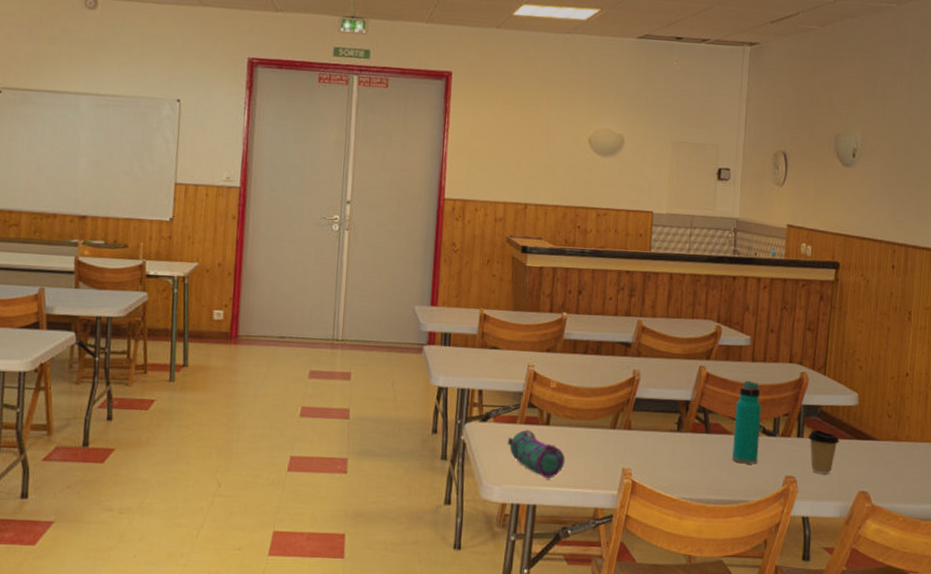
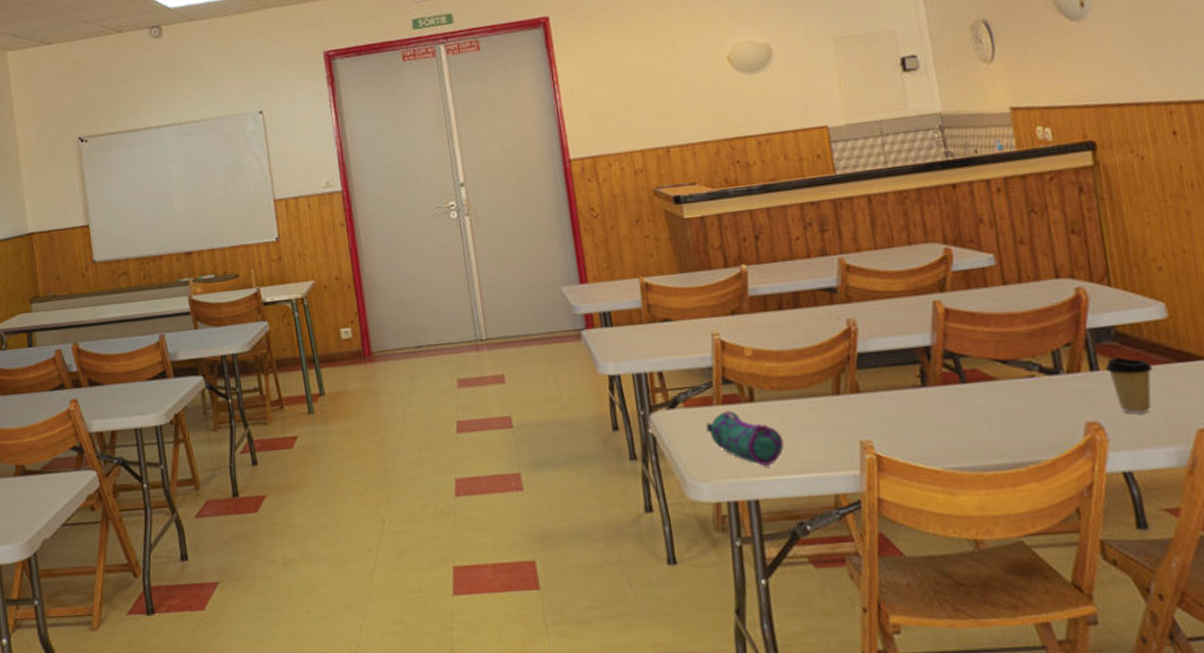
water bottle: present [732,380,762,465] -> none [993,308,1043,415]

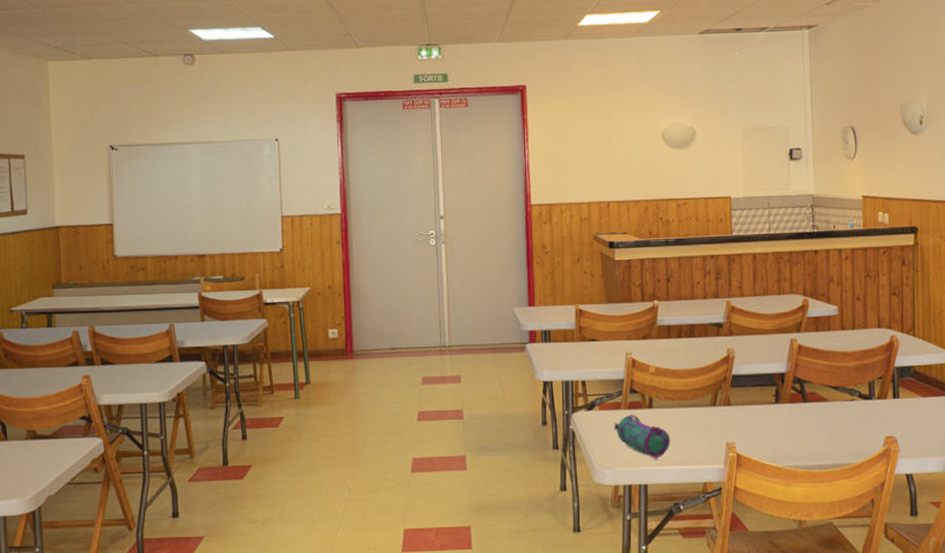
coffee cup: present [1105,356,1153,415] -> none [904,389,935,432]

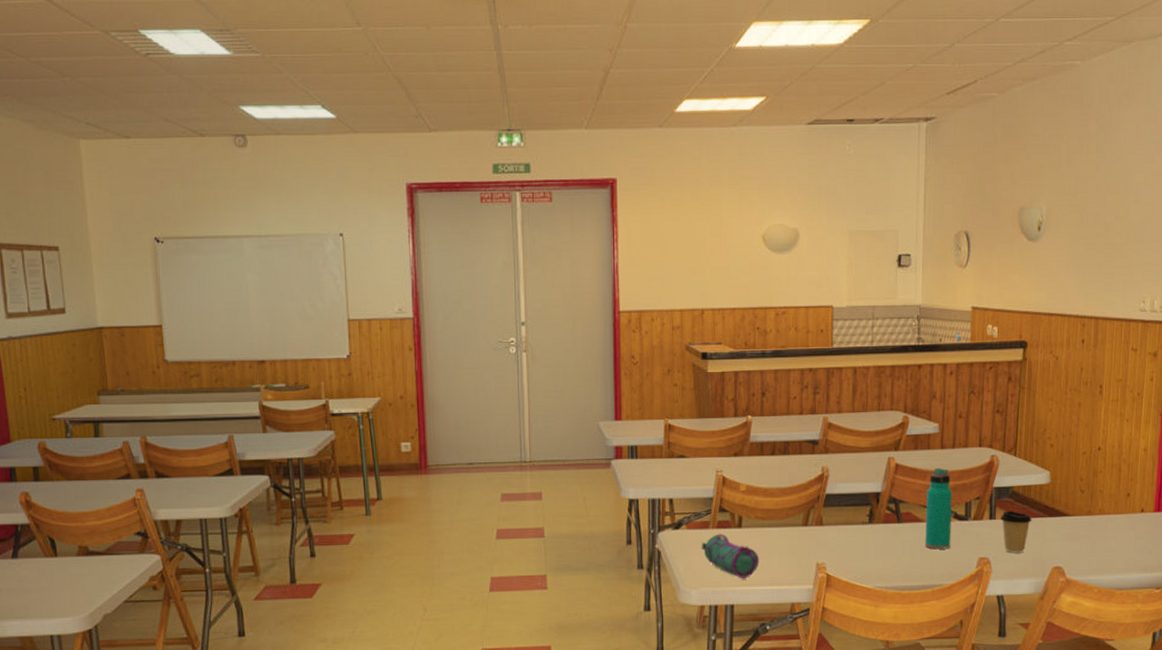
water bottle: none [829,348,857,429] -> present [925,467,953,550]
coffee cup: none [904,389,935,432] -> present [1001,510,1032,554]

